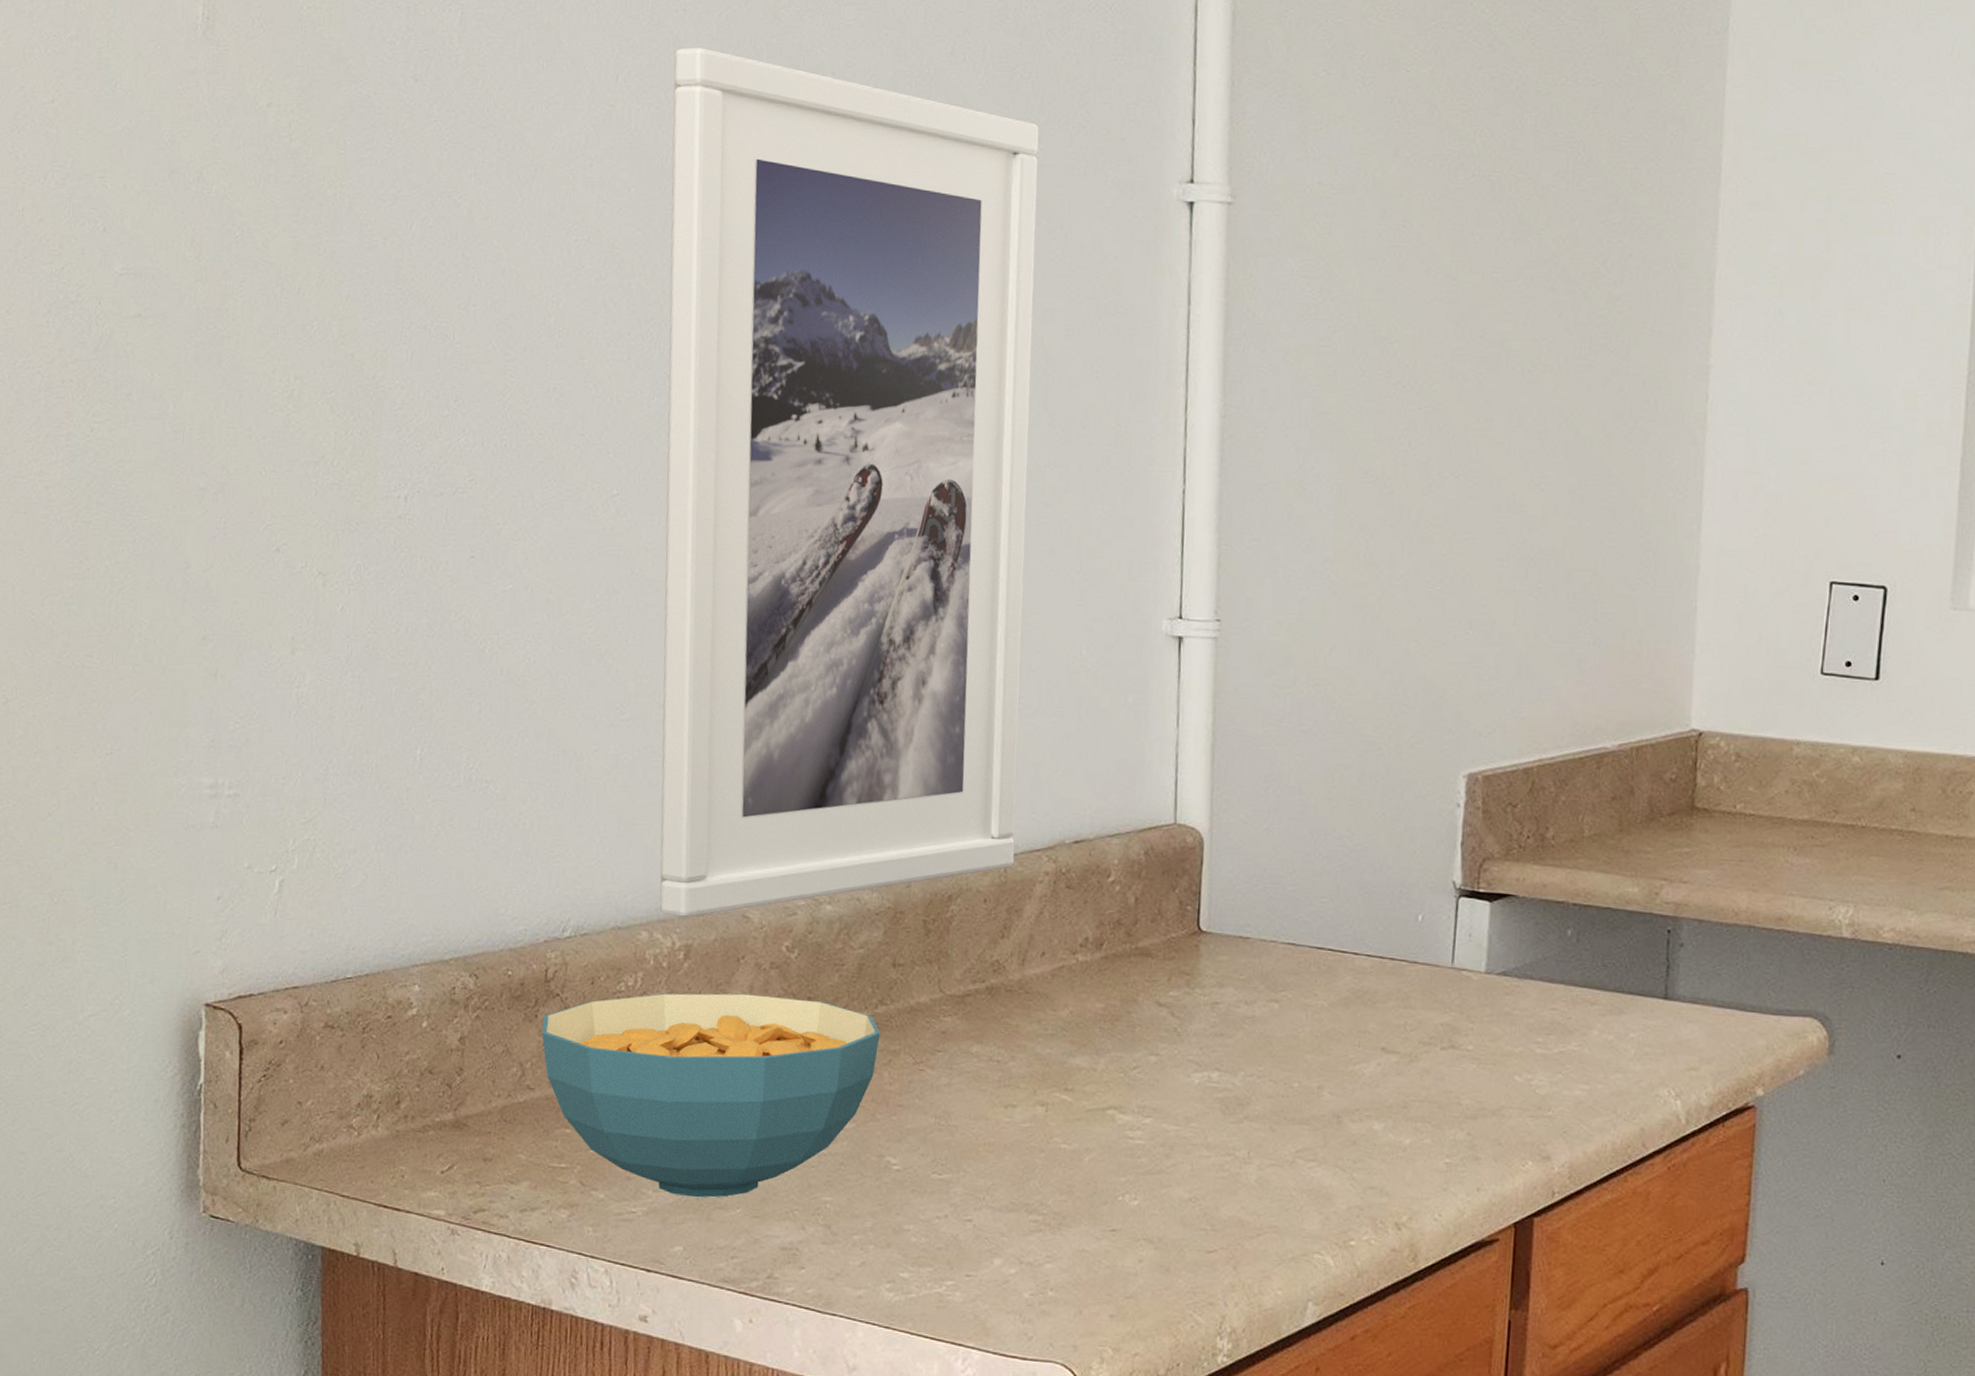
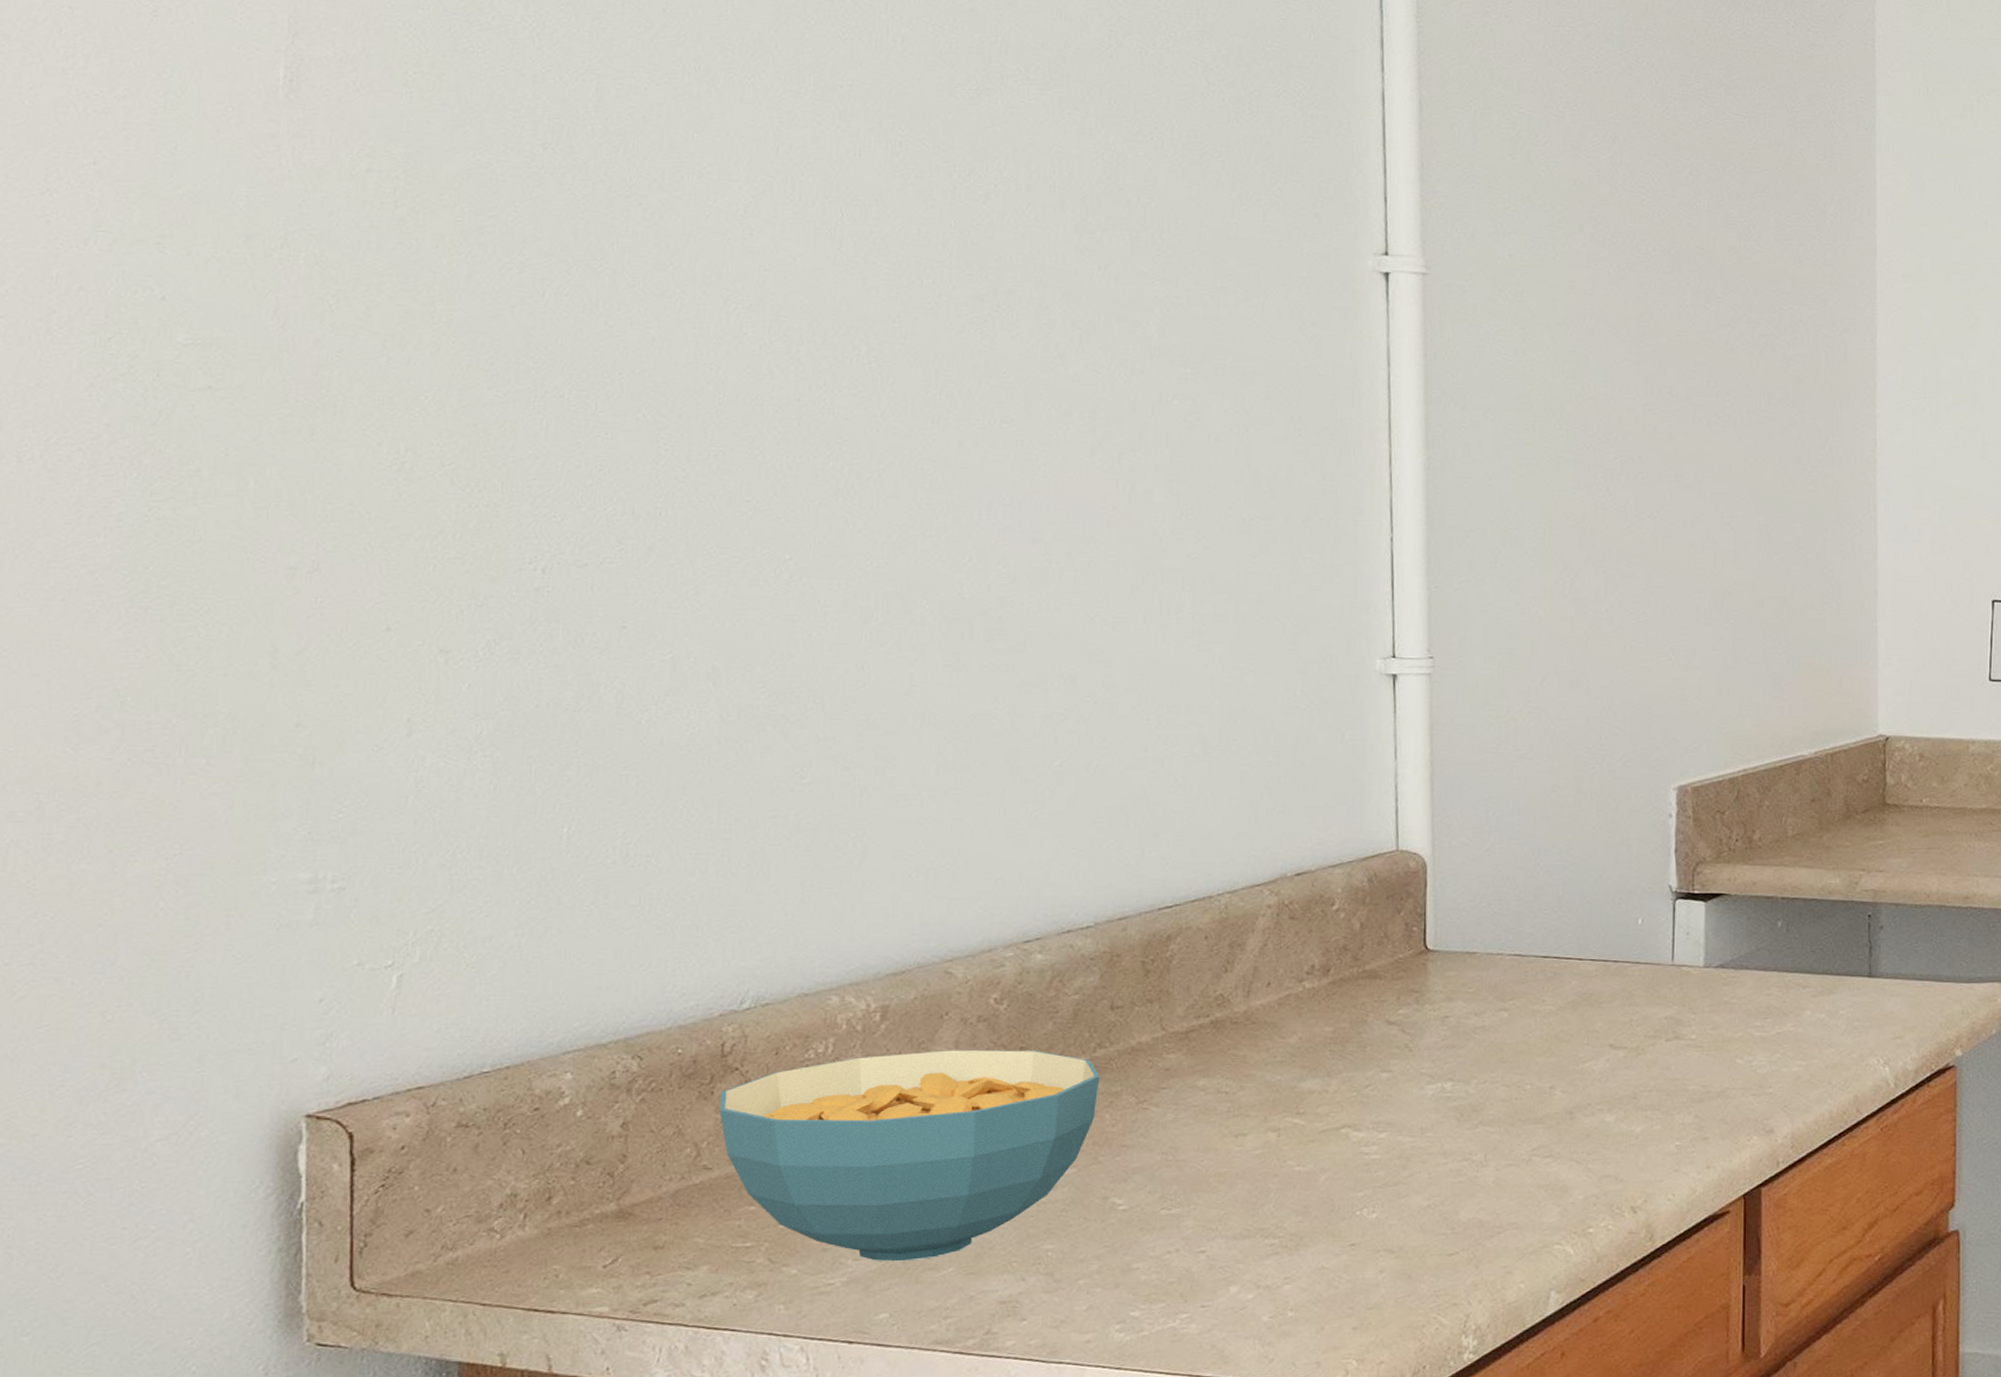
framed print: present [659,47,1039,918] -> none [840,122,1236,979]

